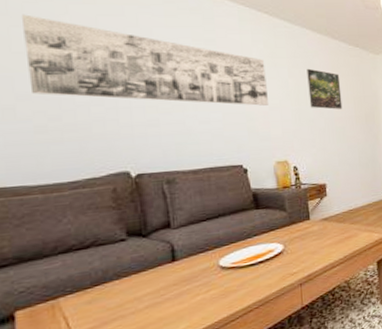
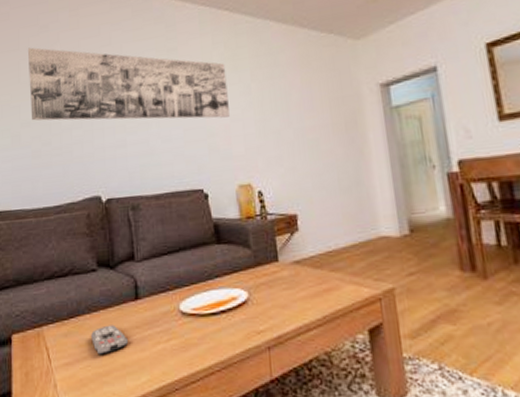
remote control: none [121,286,164,315] -> present [91,324,128,355]
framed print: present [307,68,343,110] -> none [271,67,315,117]

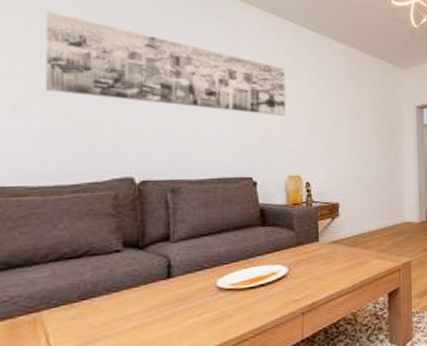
remote control: present [91,324,128,355] -> none [108,303,154,335]

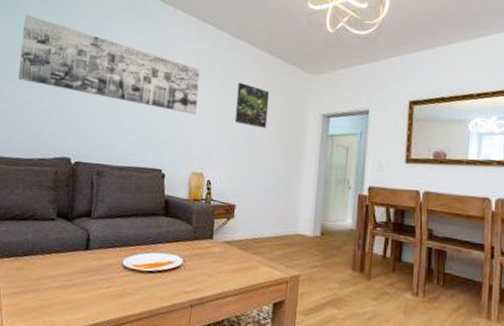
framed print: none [328,79,363,124] -> present [234,82,269,128]

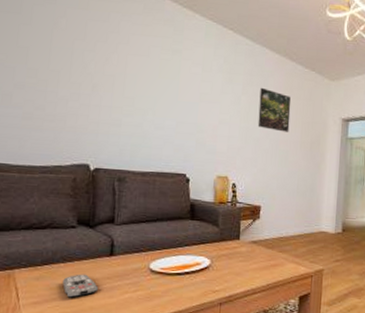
wall art: present [18,14,201,114] -> none [26,14,222,119]
remote control: none [40,266,73,291] -> present [63,274,98,298]

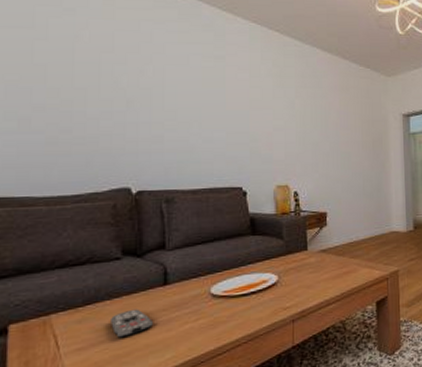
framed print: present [257,87,291,132] -> none [314,89,349,133]

